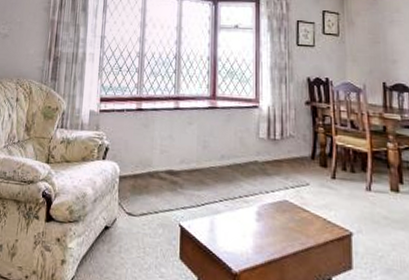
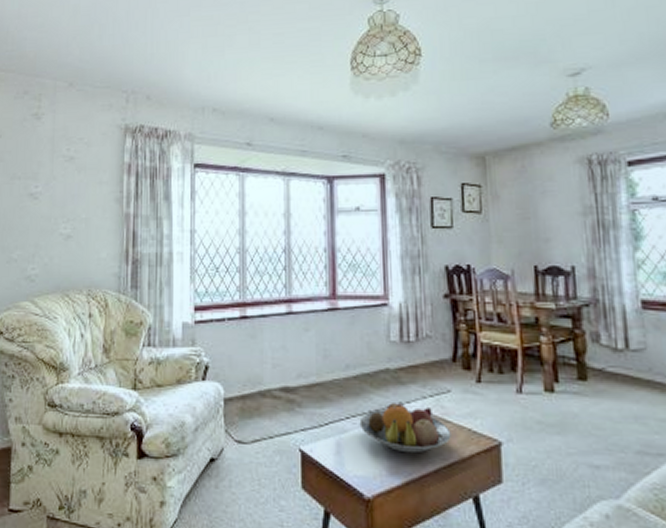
fruit bowl: none [230,190,309,237] -> present [359,401,451,454]

